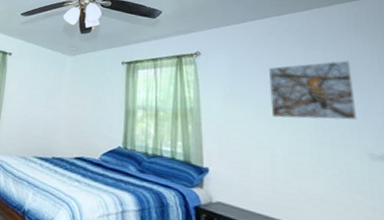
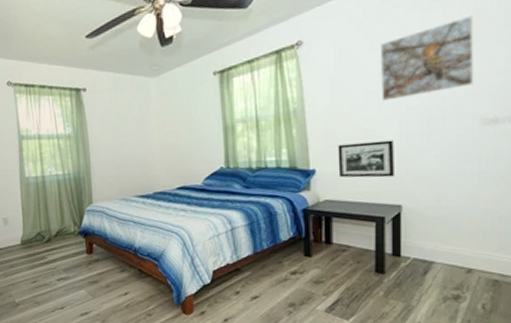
picture frame: none [230,149,288,193] -> present [338,140,396,178]

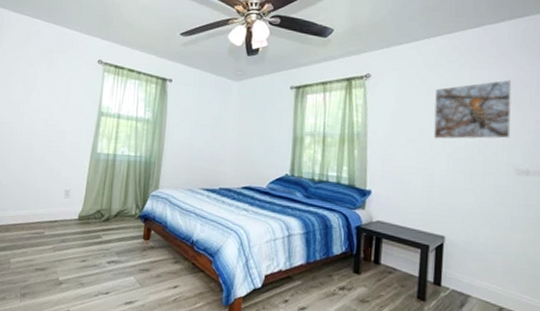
picture frame: present [338,140,396,178] -> none [391,171,441,209]

